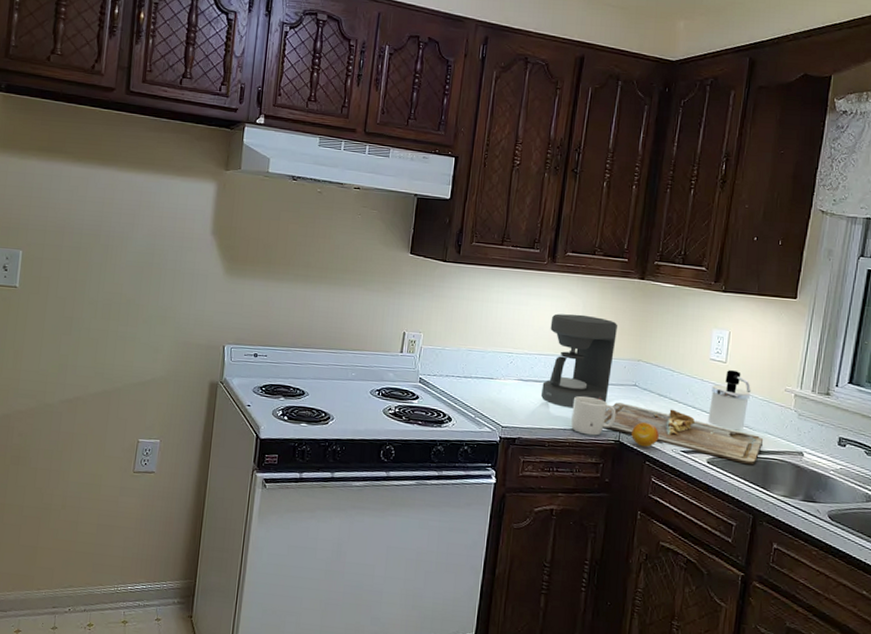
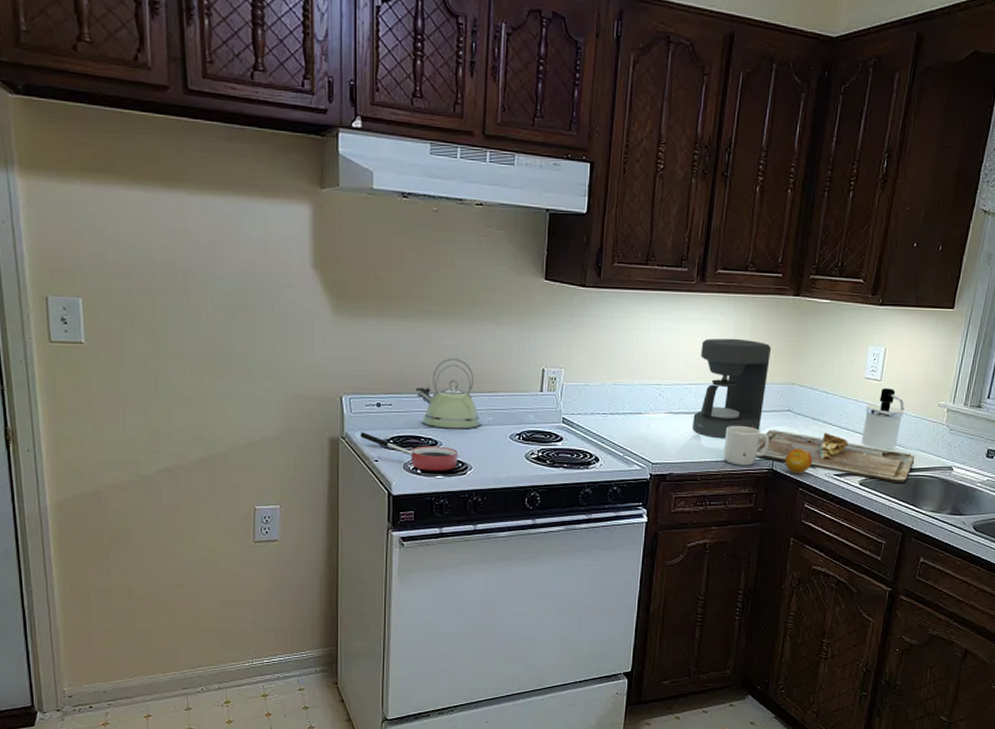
frying pan: none [237,378,322,420] -> present [360,432,457,471]
kettle: none [288,317,345,383] -> present [415,357,481,429]

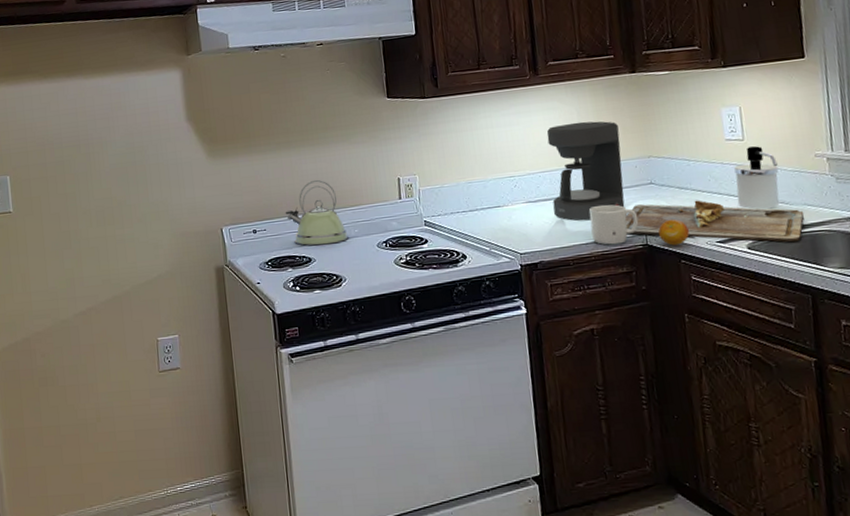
frying pan: present [360,432,457,471] -> none [241,258,332,288]

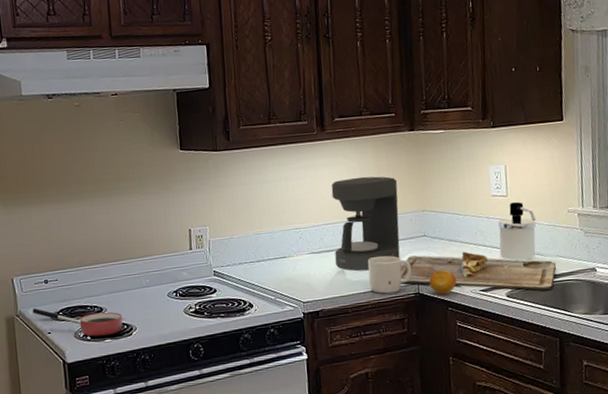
frying pan: none [241,258,332,288] -> present [32,308,123,337]
kettle: present [285,179,349,246] -> none [77,230,140,296]

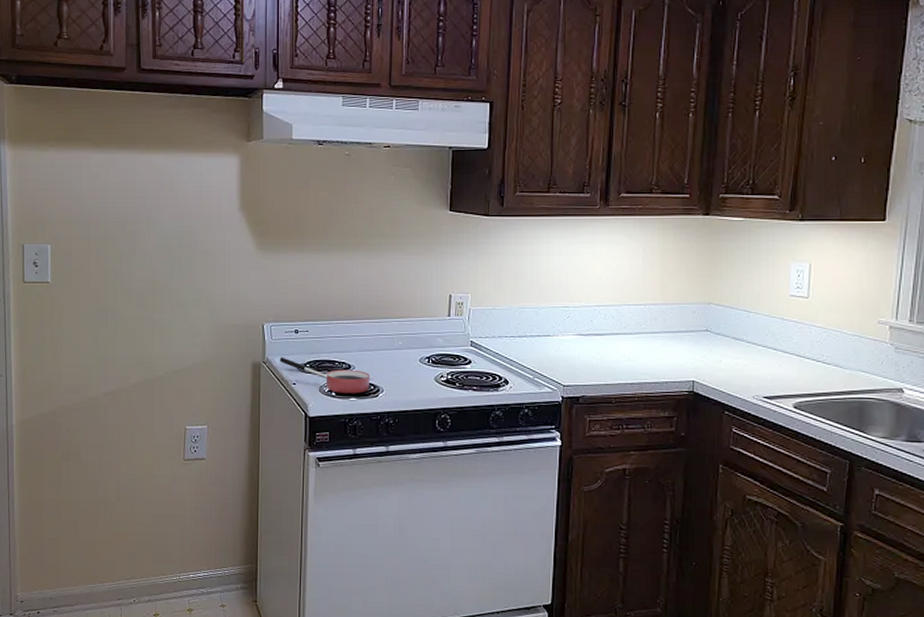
coffee maker: present [331,176,400,272] -> none [603,259,682,360]
mug: present [367,255,412,294] -> none [639,346,688,388]
cutting board: present [400,251,557,291] -> none [674,350,857,407]
fruit: present [429,269,457,294] -> none [707,369,737,396]
soap dispenser: present [497,202,537,261] -> none [791,306,839,371]

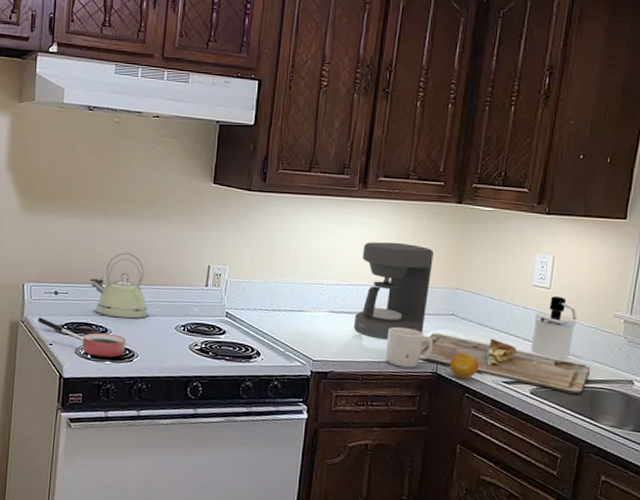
kettle: none [329,286,391,353] -> present [89,252,148,319]
coffee maker: none [603,259,682,360] -> present [353,242,433,340]
mug: none [639,346,688,388] -> present [385,326,434,368]
cutting board: none [674,350,857,407] -> present [419,333,591,395]
fruit: none [707,369,737,396] -> present [450,352,479,379]
soap dispenser: none [791,306,839,371] -> present [530,296,577,360]

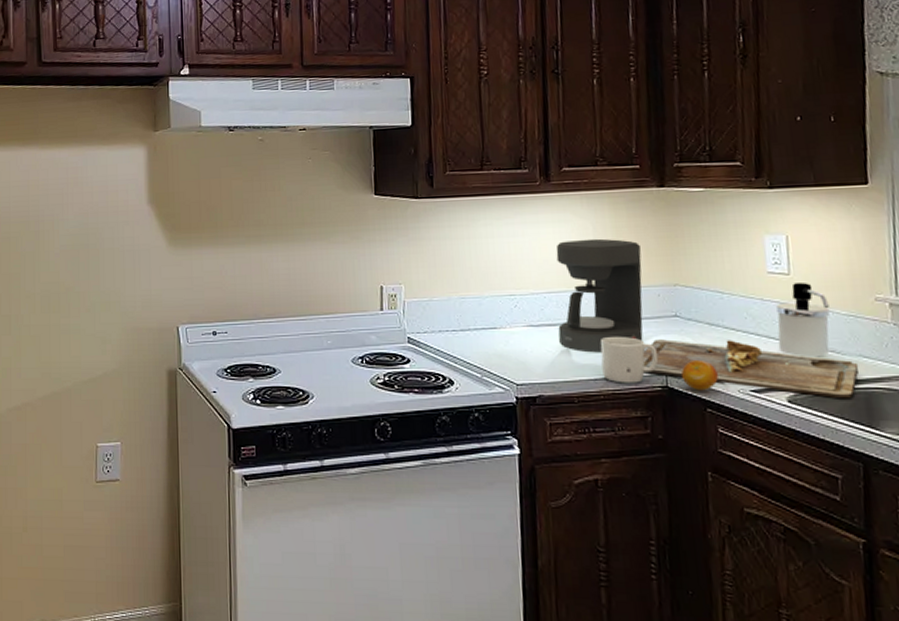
frying pan: present [38,317,126,358] -> none [197,362,298,401]
kettle: present [89,252,148,319] -> none [250,280,320,355]

